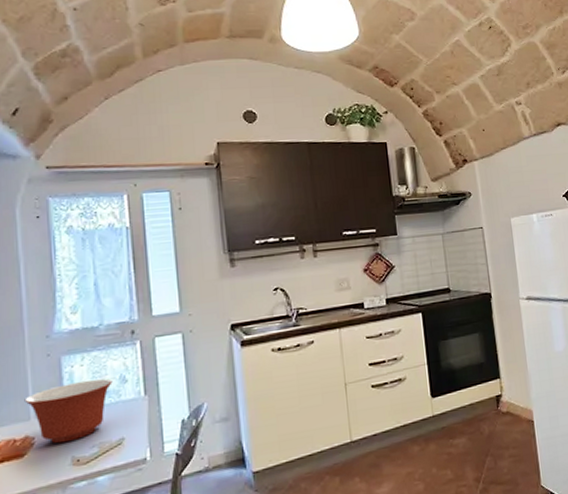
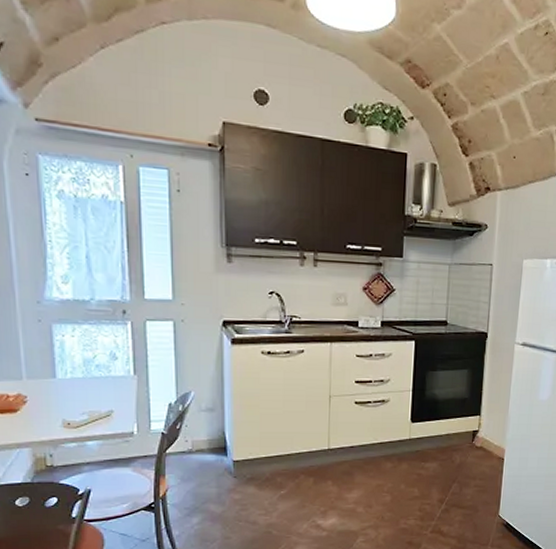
mixing bowl: present [24,378,113,444] -> none [16,351,103,406]

